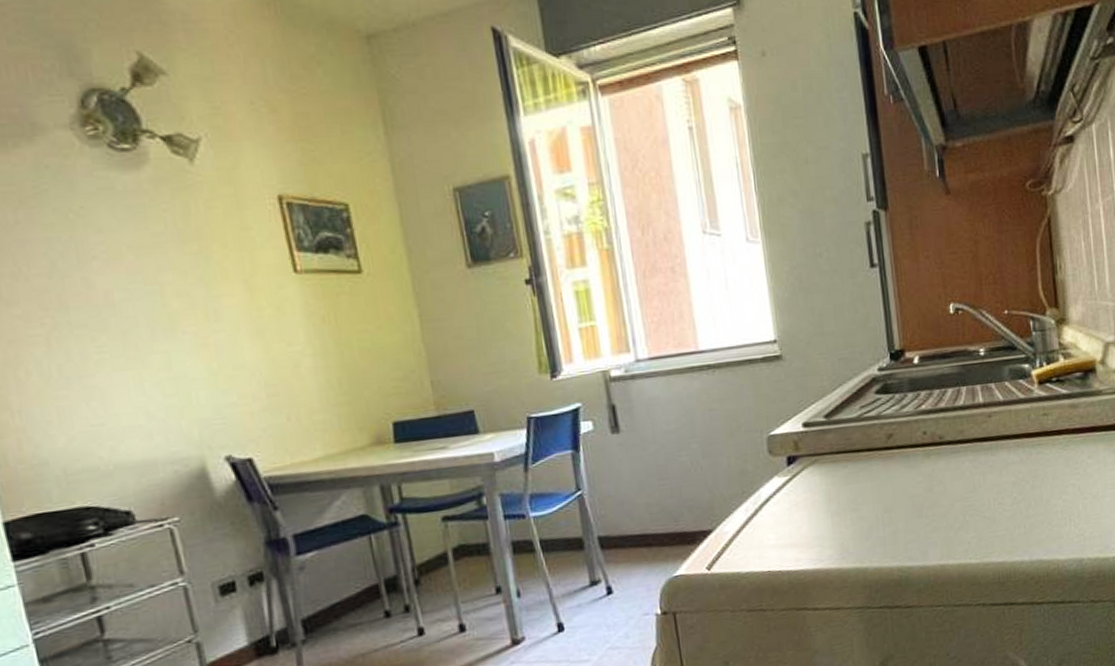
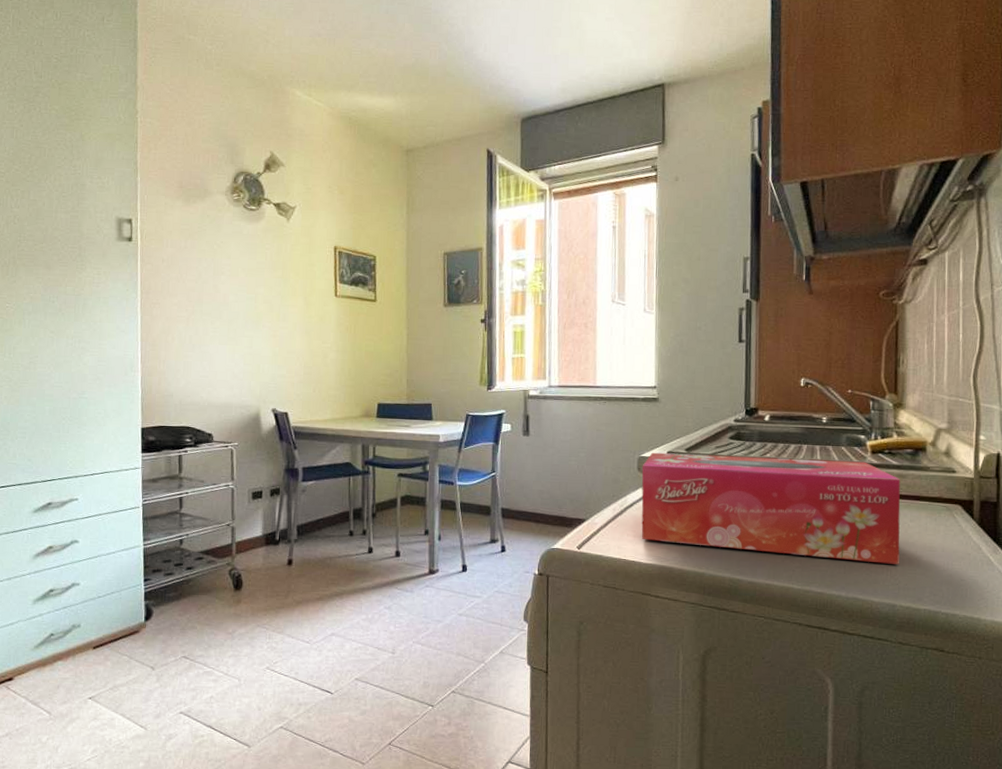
tissue box: none [773,396,1082,541] -> present [641,452,901,564]

